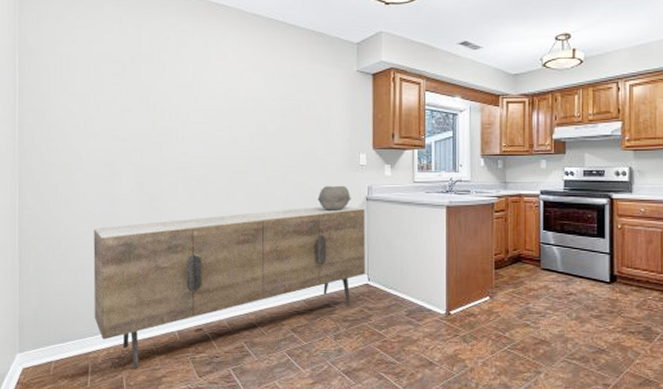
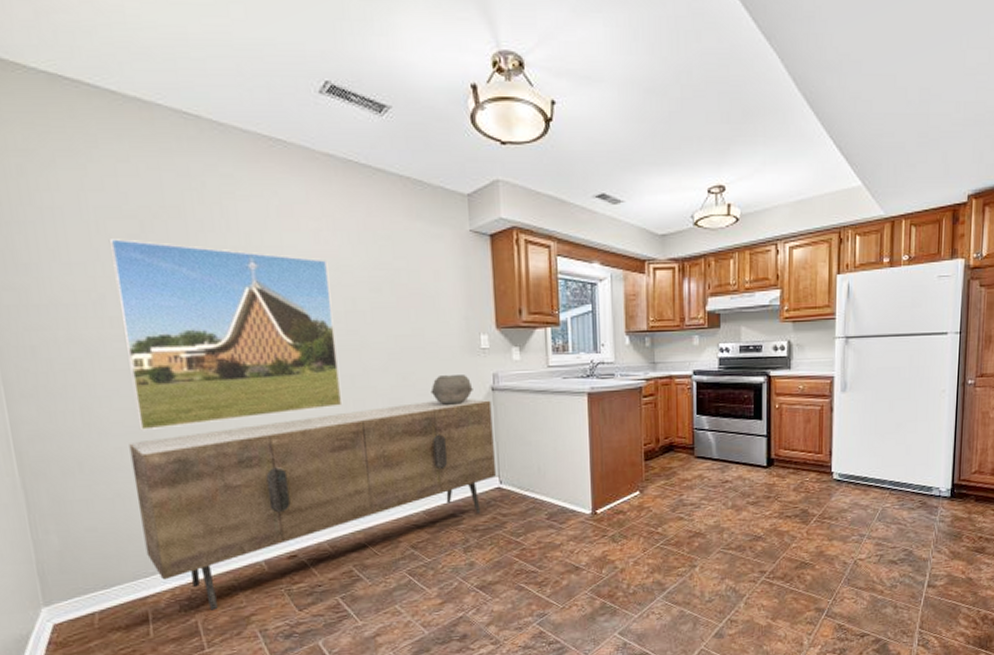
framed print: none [101,77,249,220] -> present [109,239,343,431]

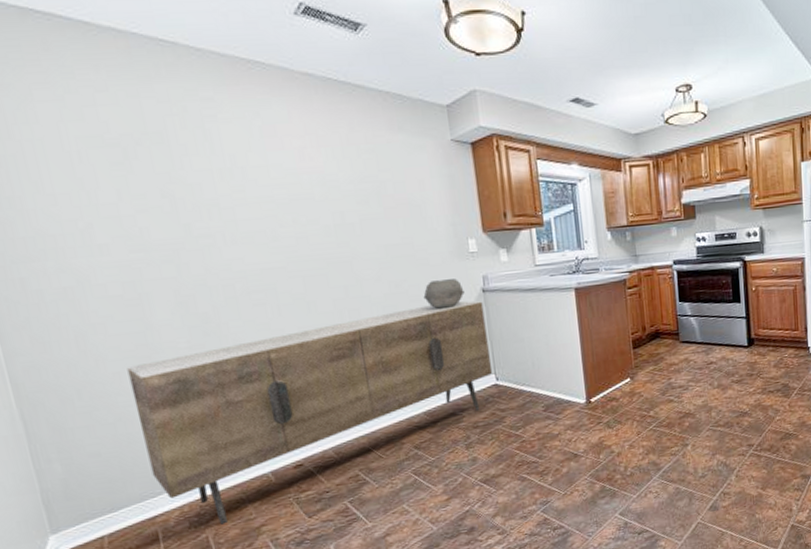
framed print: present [109,239,343,431] -> none [92,167,338,355]

